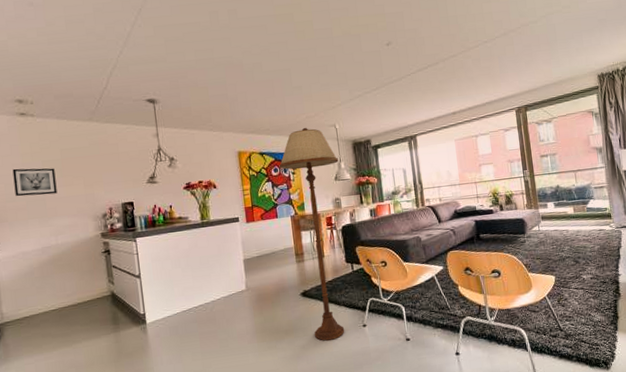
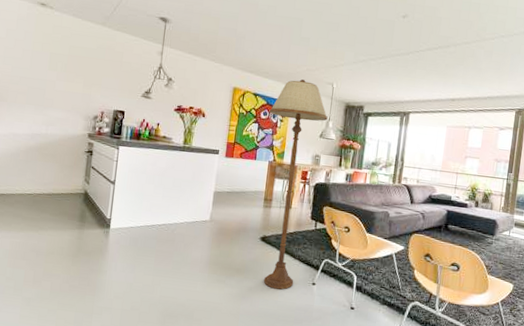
wall art: present [12,168,57,197] -> none [19,53,60,87]

